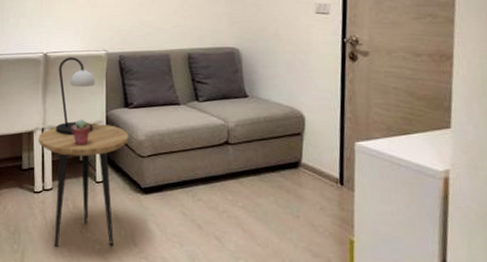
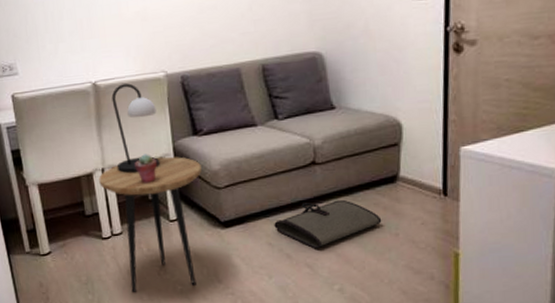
tool roll: none [189,178,285,223] -> present [274,199,382,249]

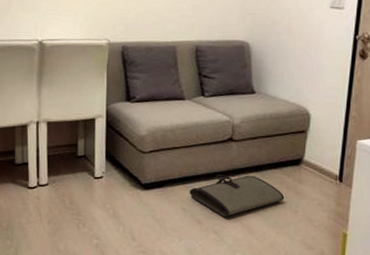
side table: present [99,156,202,292] -> none [32,117,130,242]
table lamp: present [111,83,161,174] -> none [51,46,96,130]
potted succulent: present [134,154,157,183] -> none [68,113,89,140]

